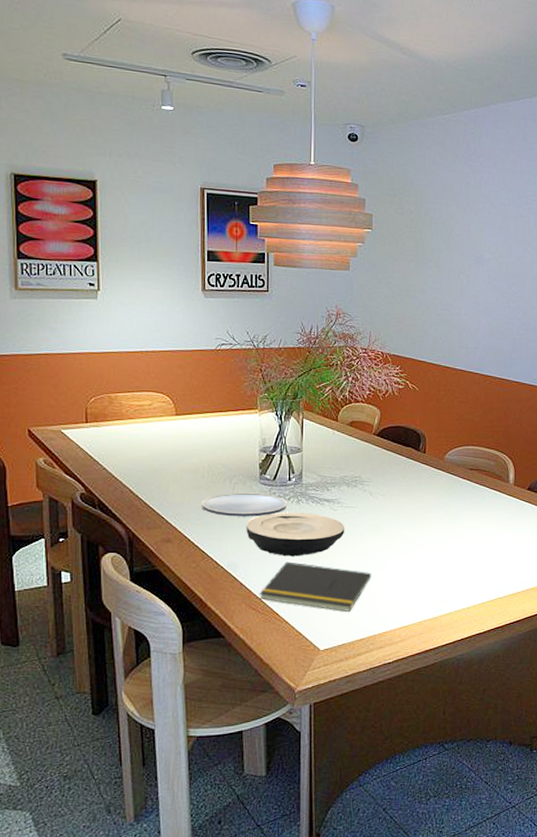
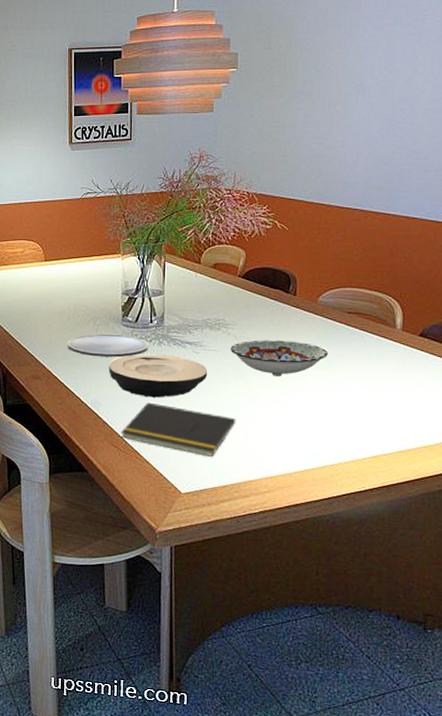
bowl: none [366,496,454,530] -> present [230,340,329,376]

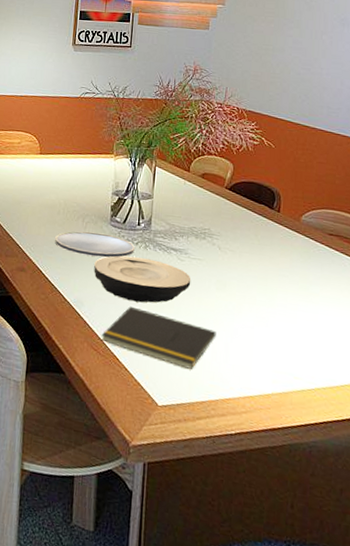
bowl: present [230,340,329,376] -> none [214,253,310,292]

